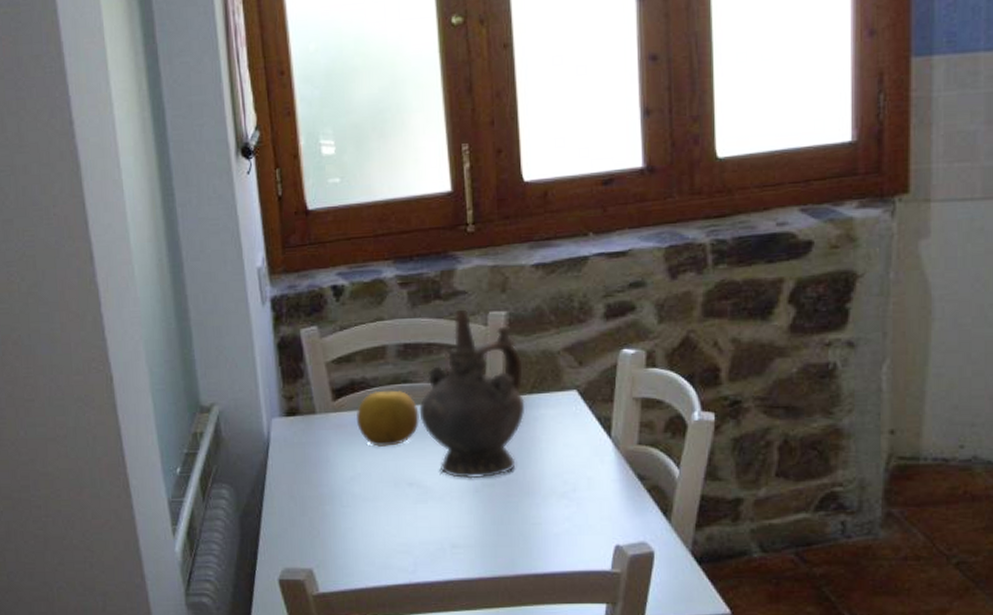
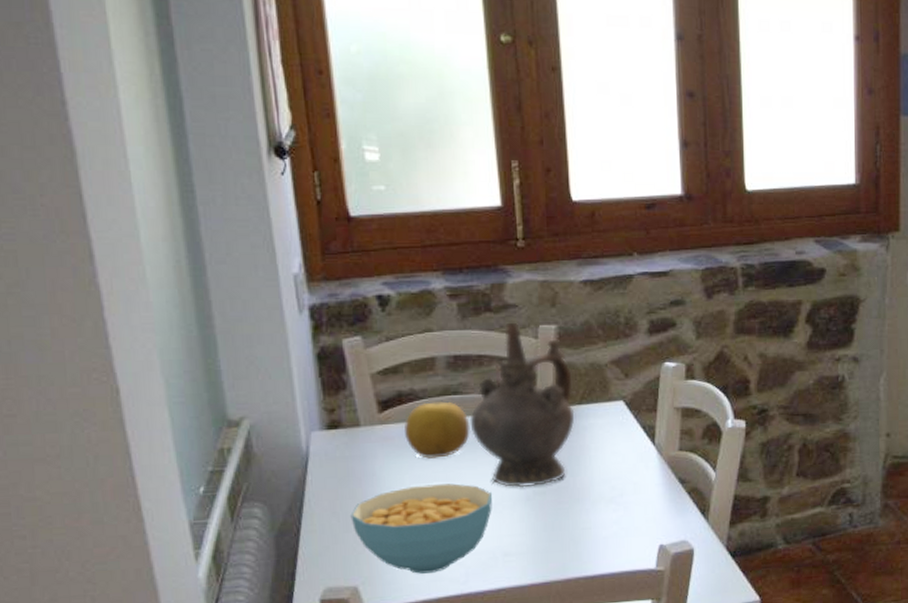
cereal bowl: none [306,472,441,561] -> present [350,483,493,574]

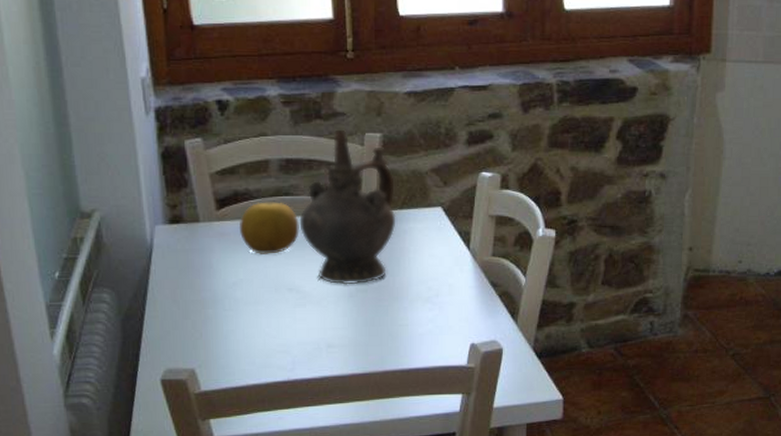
cereal bowl: present [350,483,493,574] -> none [189,278,319,360]

